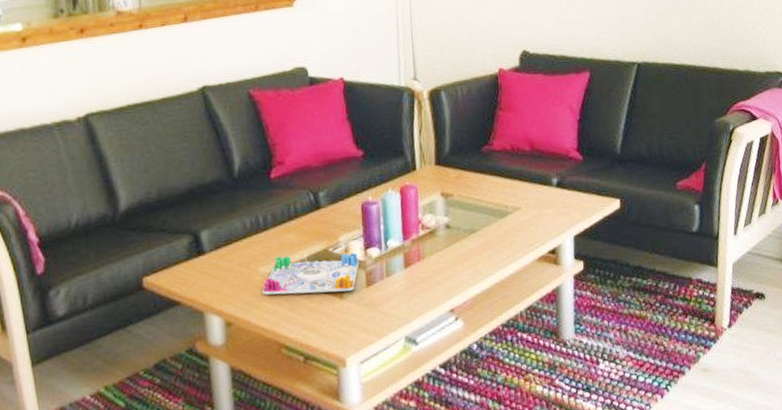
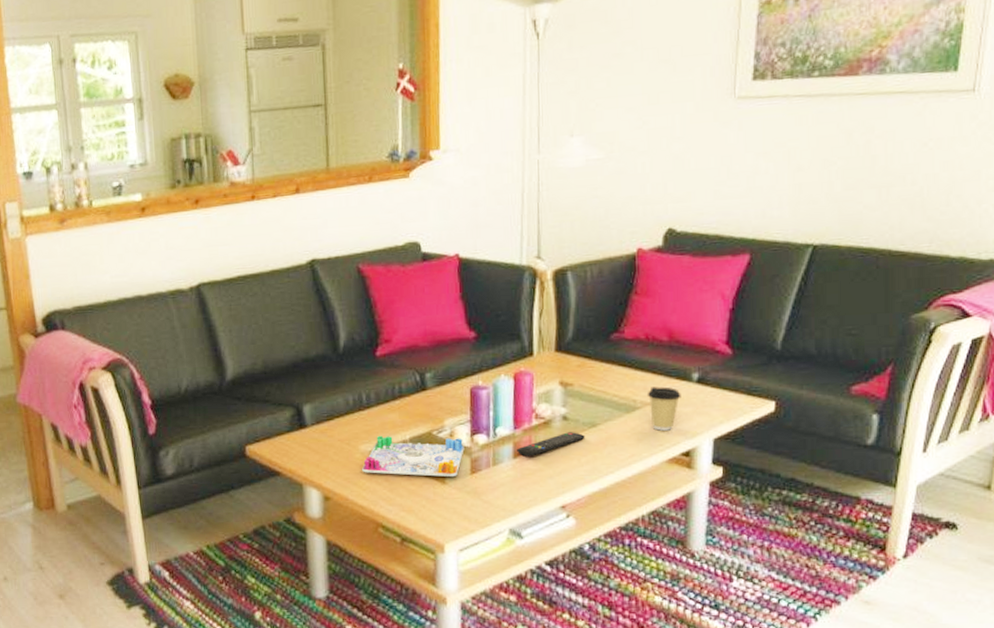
remote control: none [407,239,467,266] -> present [517,432,585,457]
coffee cup: none [516,192,545,232] -> present [647,386,681,431]

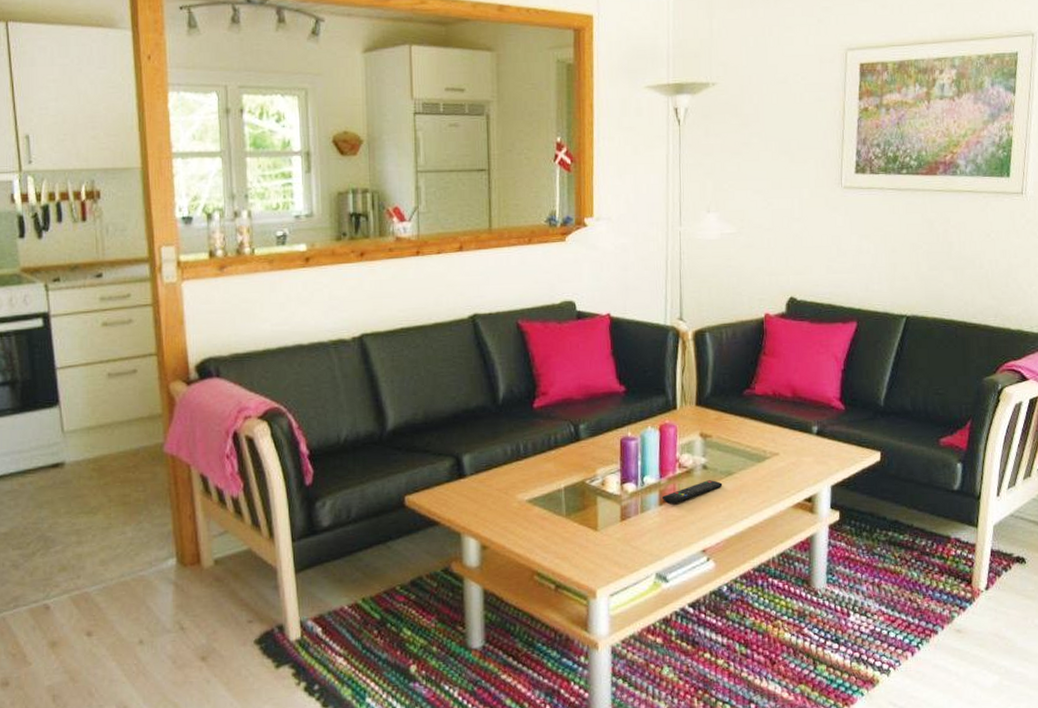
board game: present [362,435,464,477] -> none [519,484,615,524]
coffee cup: present [647,386,681,431] -> none [775,438,804,479]

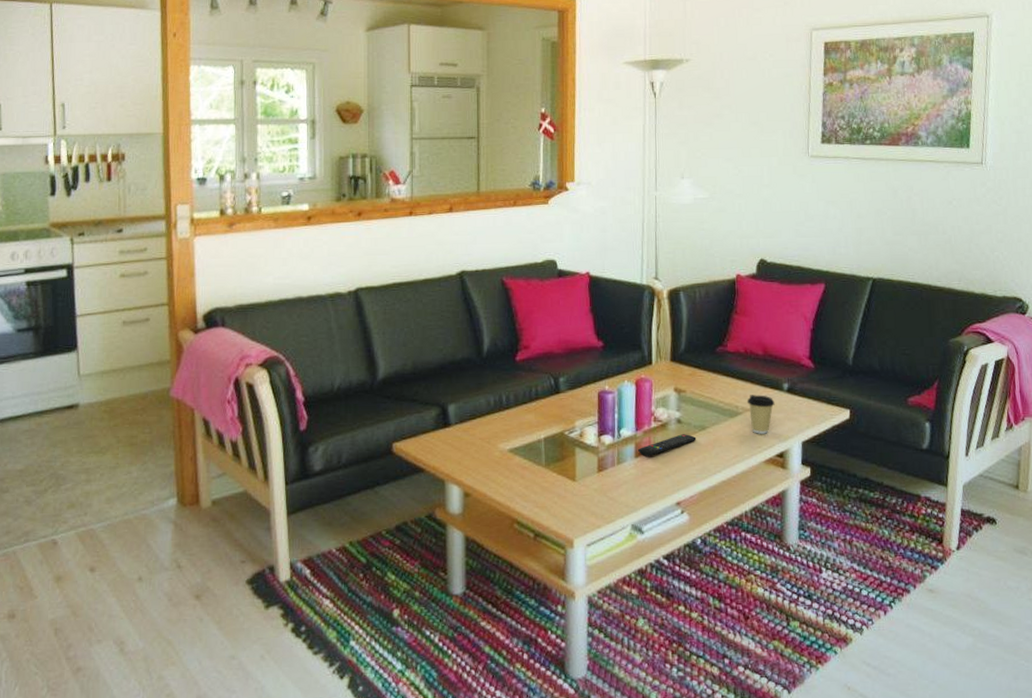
coffee cup: none [775,438,804,479] -> present [747,395,775,434]

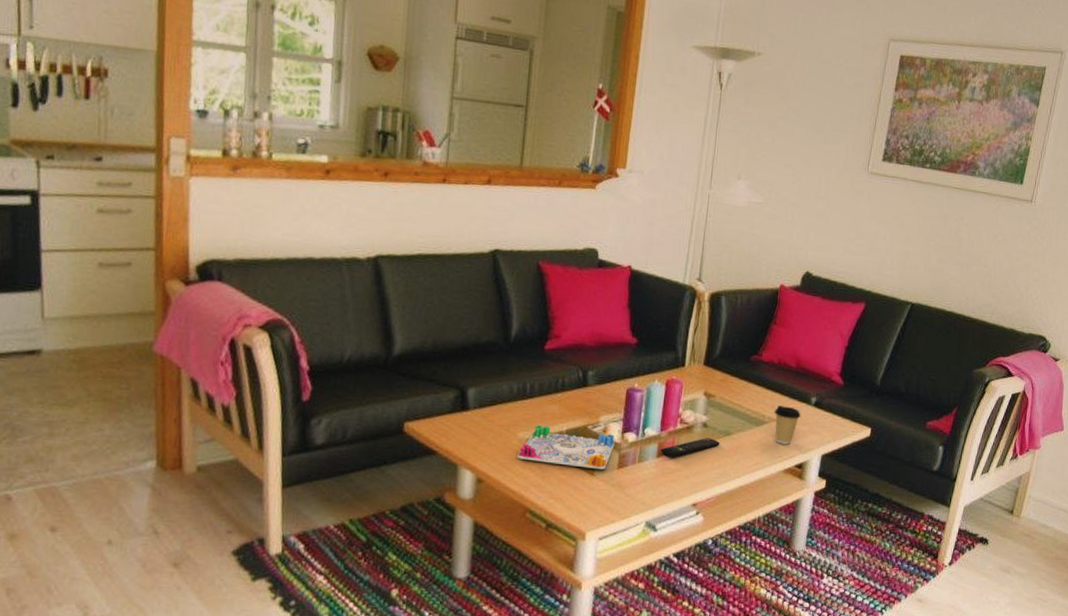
board game: none [500,434,592,474] -> present [518,424,615,469]

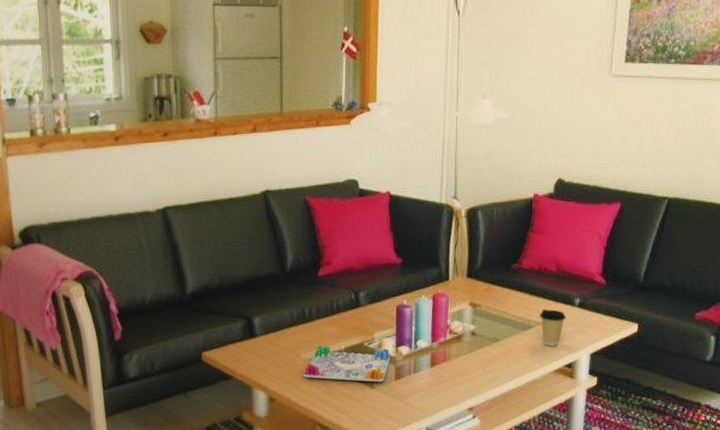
remote control: present [661,438,720,457] -> none [434,346,490,366]

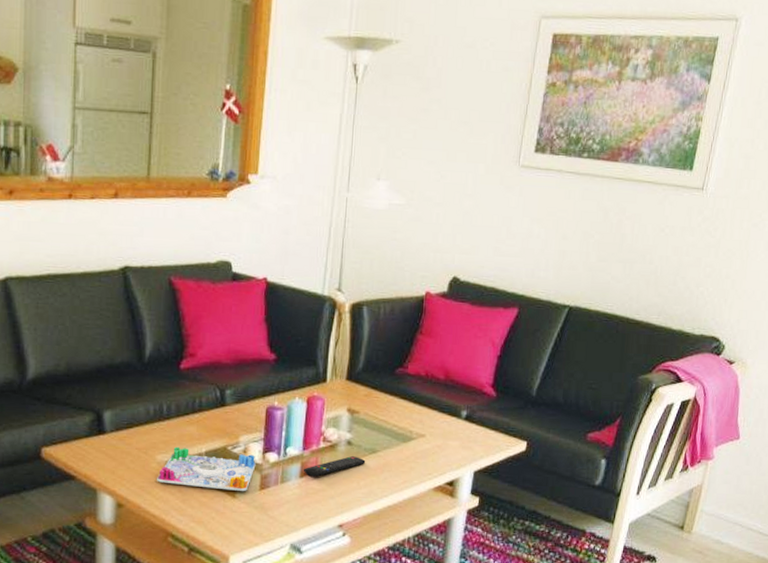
remote control: none [434,346,490,366] -> present [304,456,366,477]
coffee cup: present [539,309,566,346] -> none [422,420,451,461]

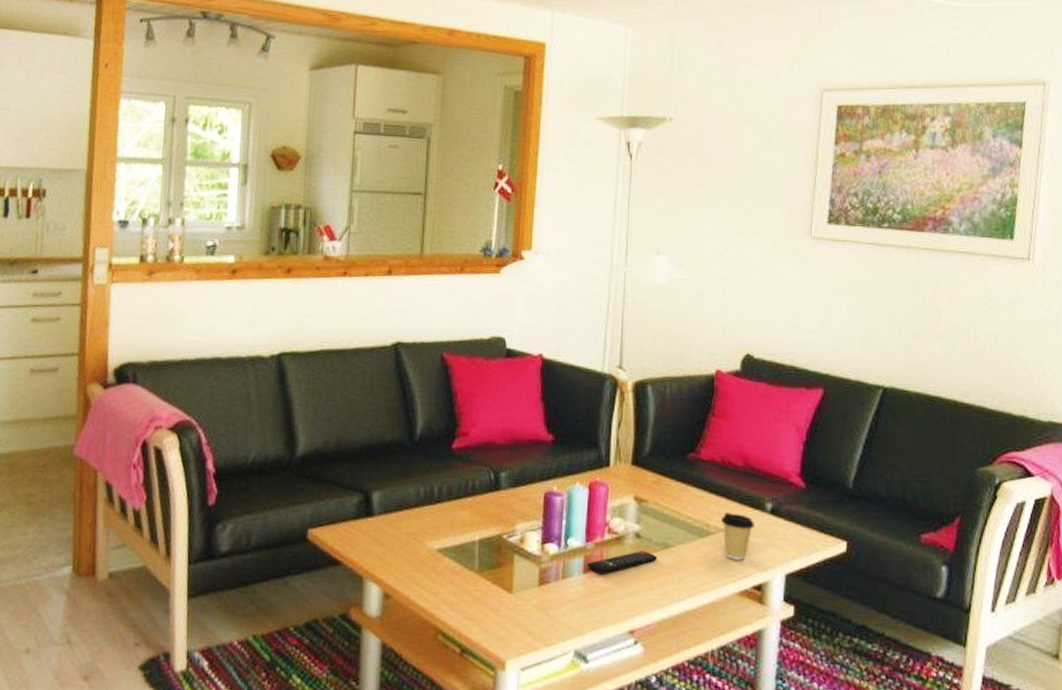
board game: present [157,446,256,491] -> none [427,533,534,586]
coffee cup: none [422,420,451,461] -> present [720,512,755,561]

